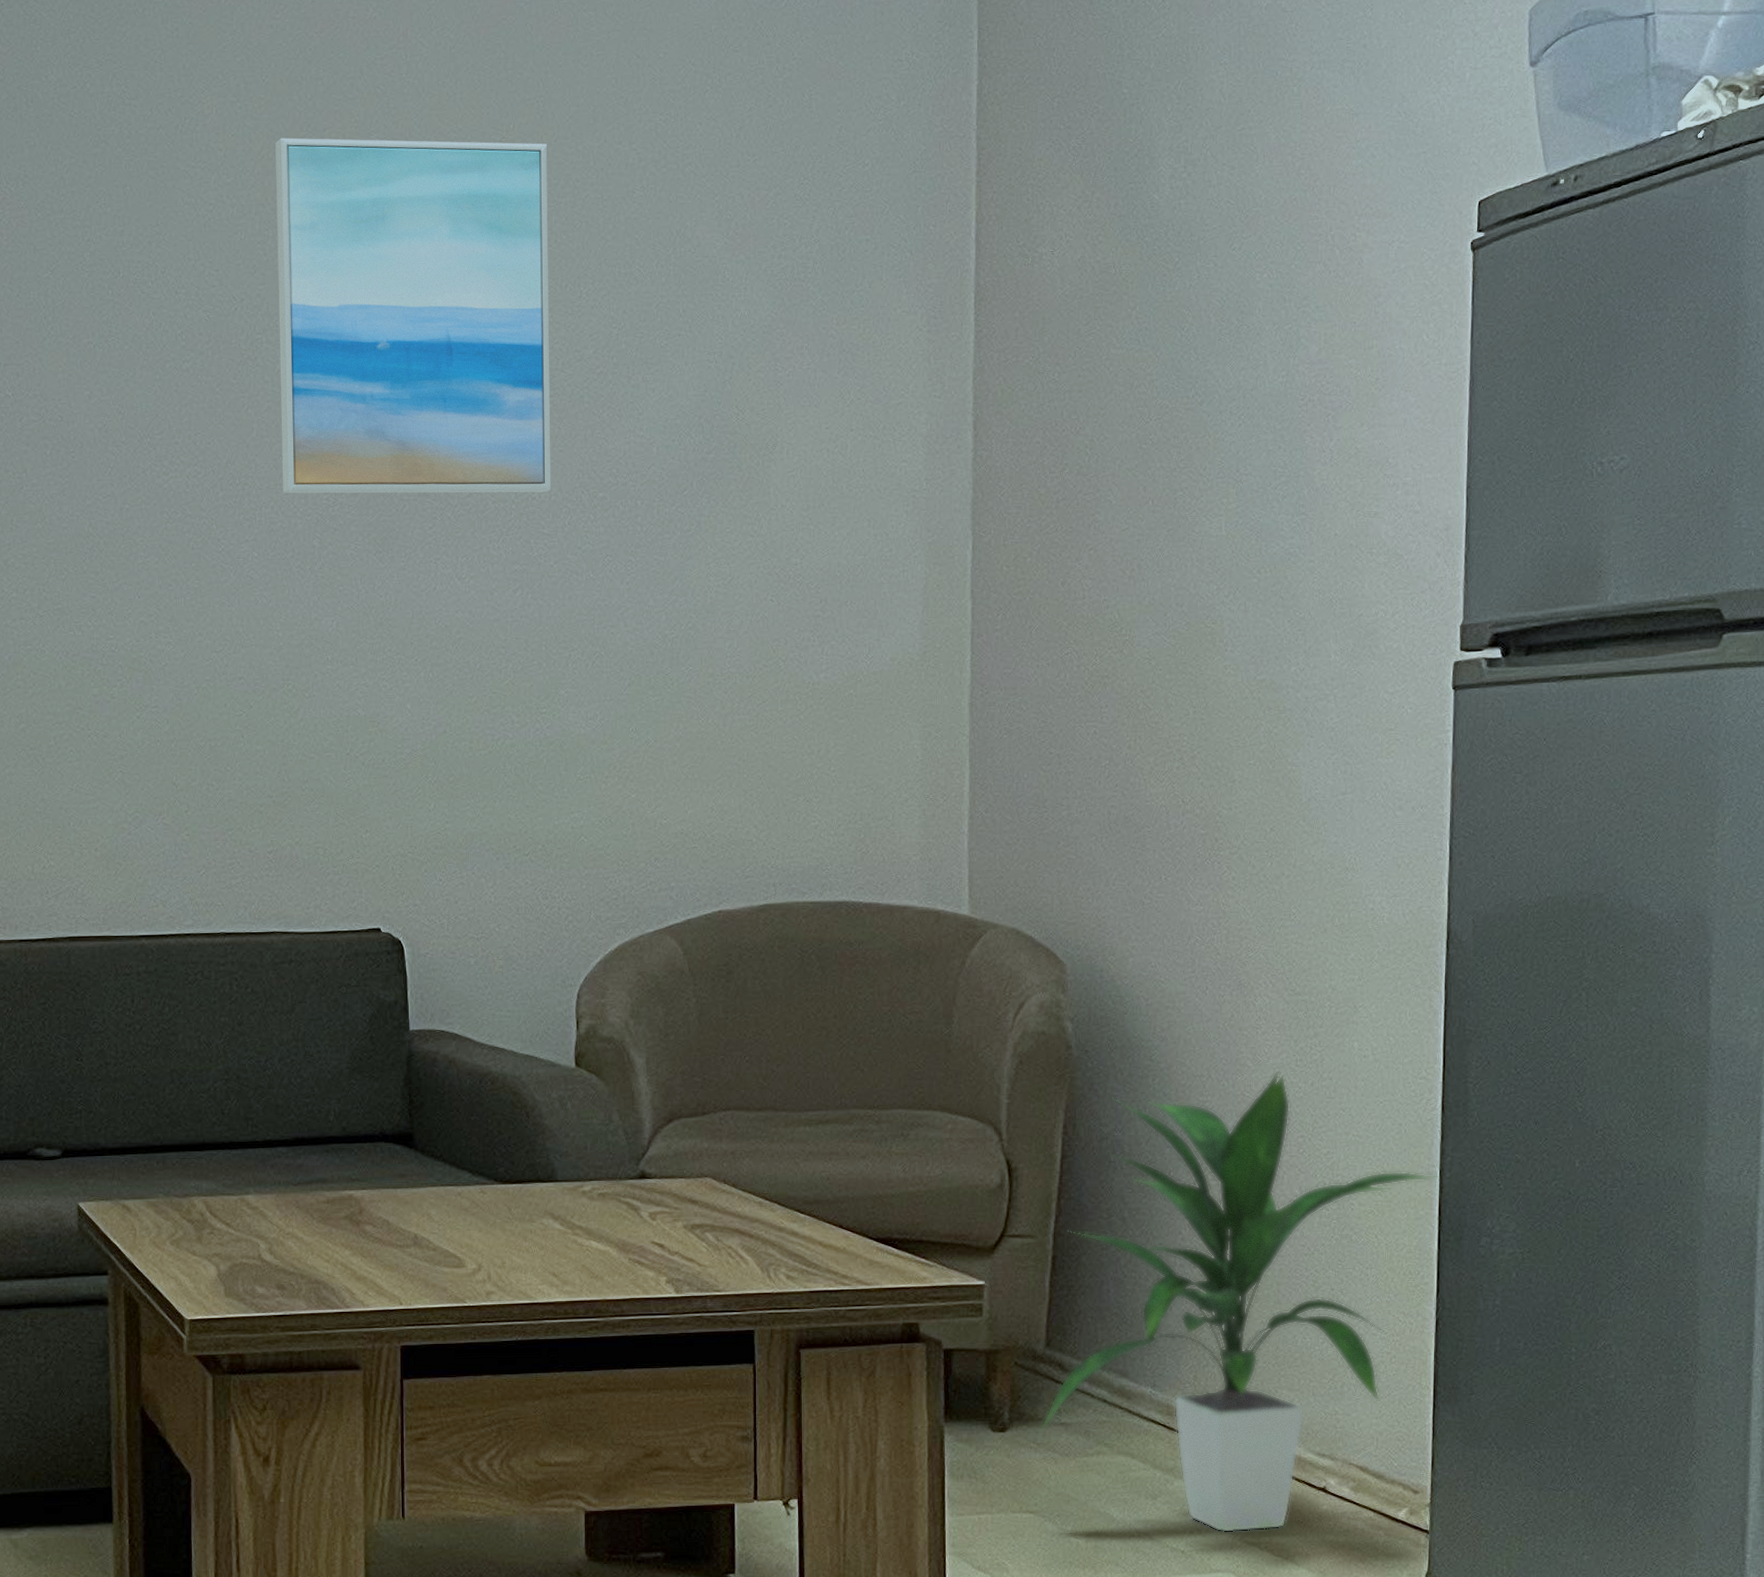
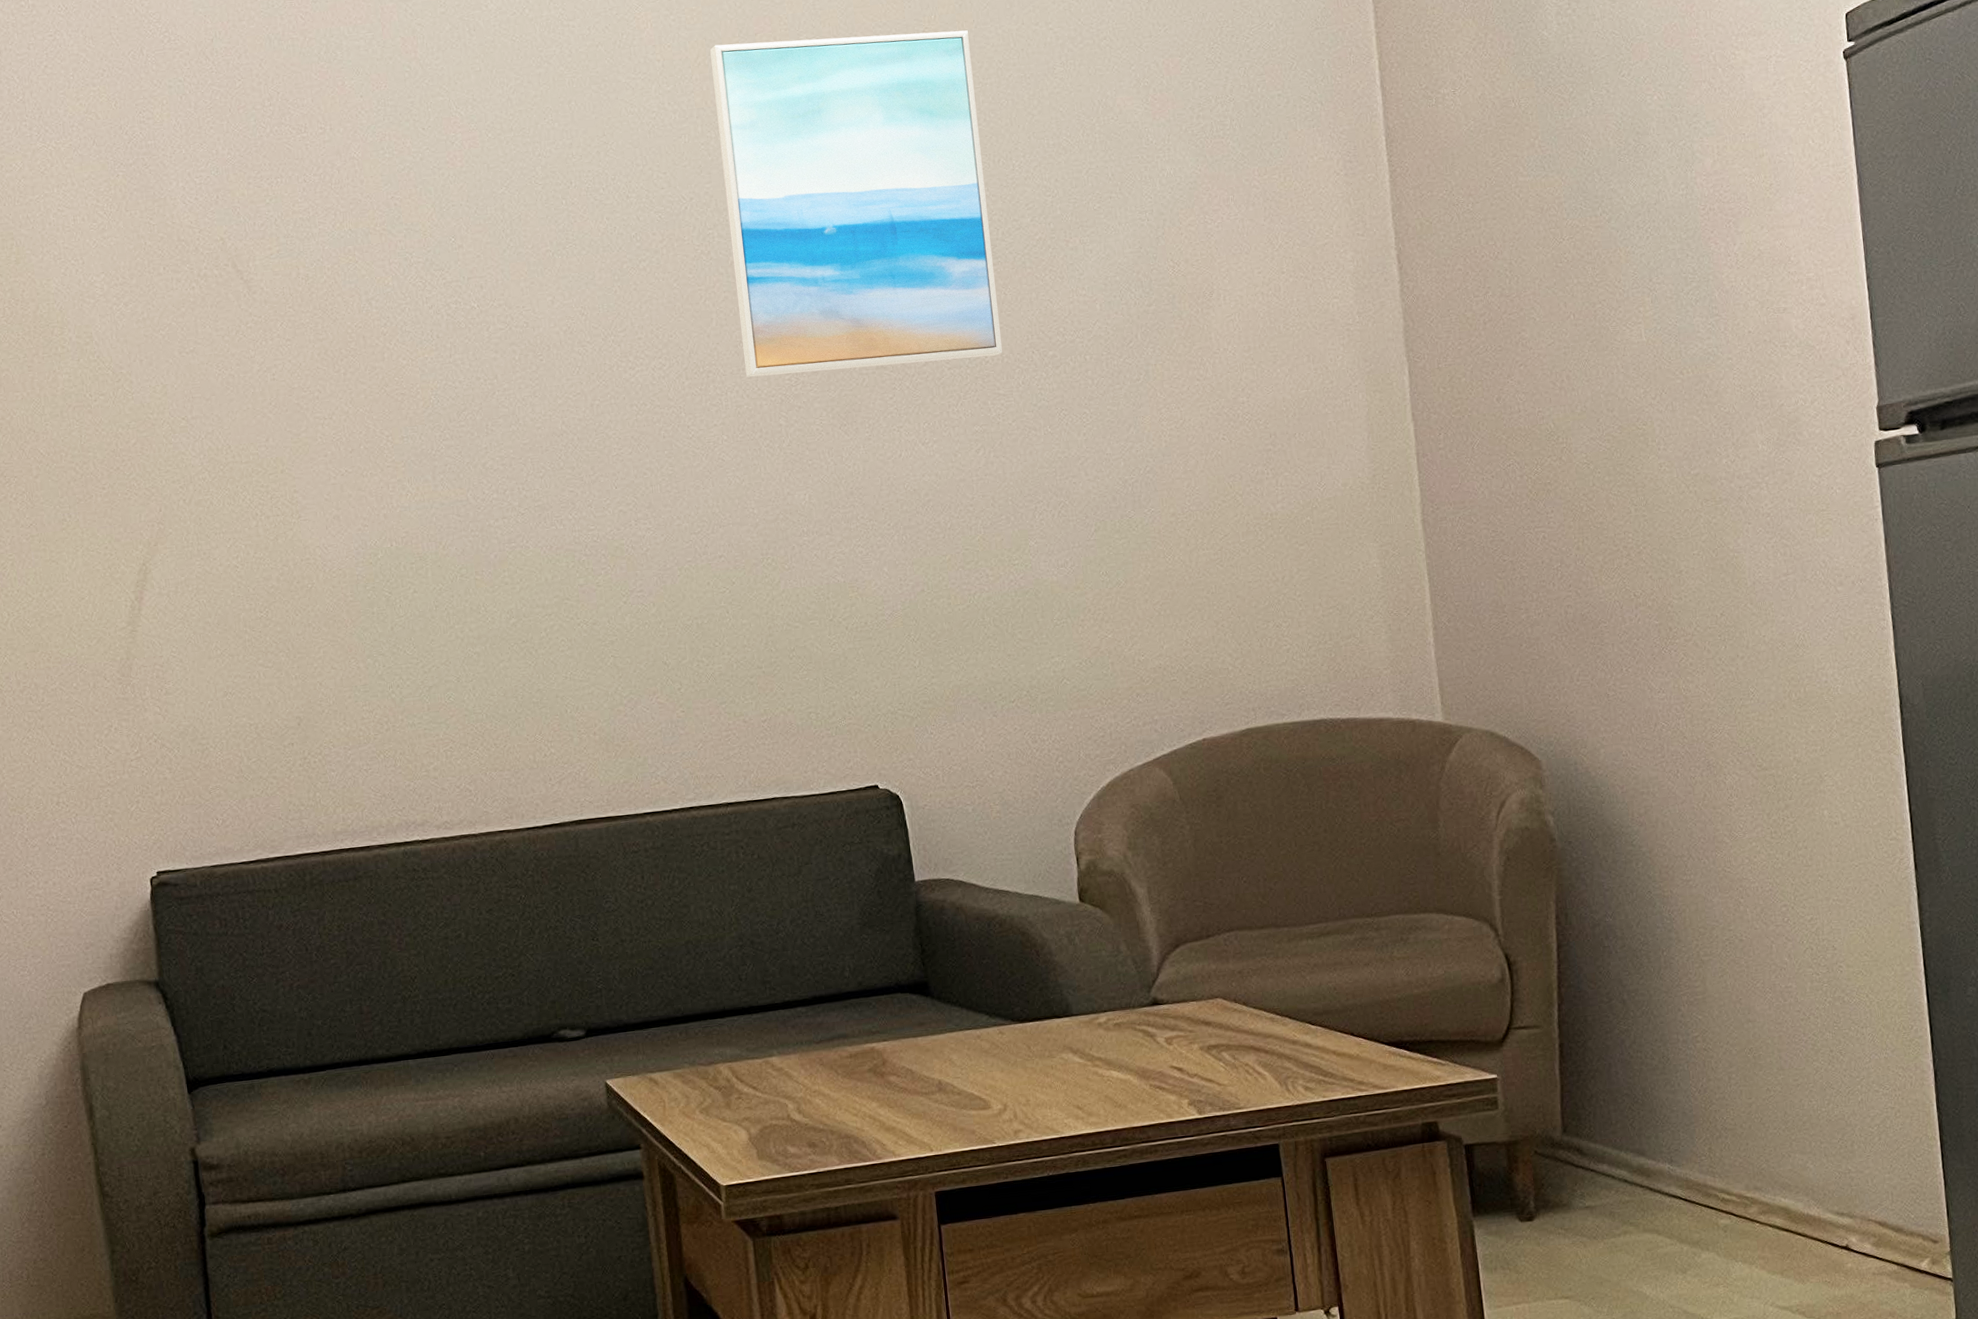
indoor plant: present [1039,1069,1439,1533] -> none [1565,843,1920,1300]

